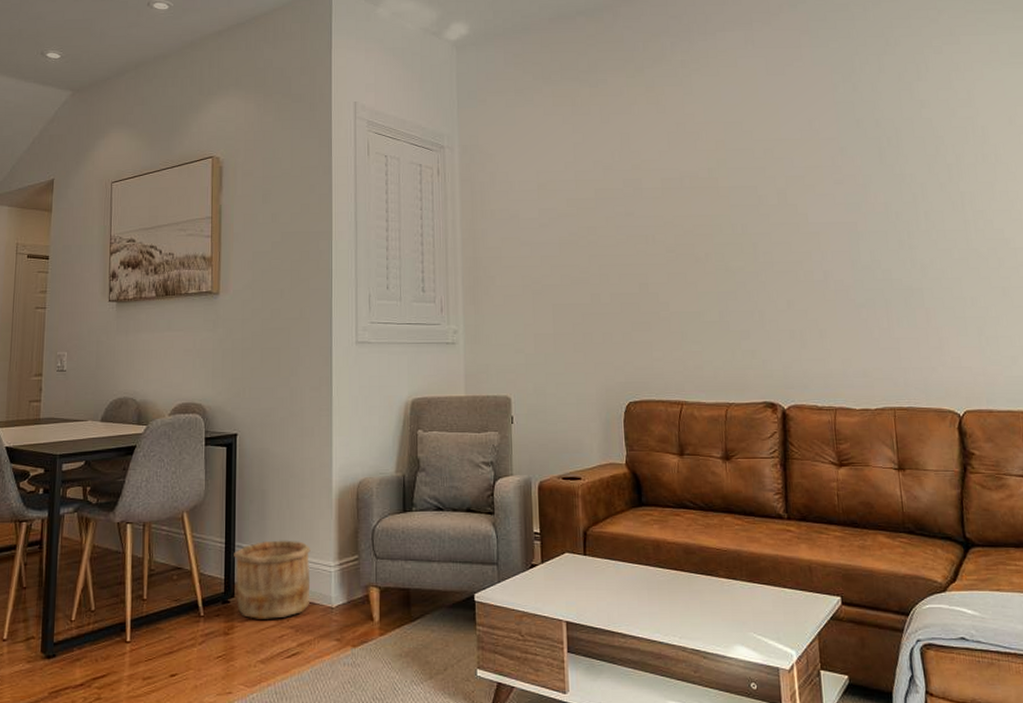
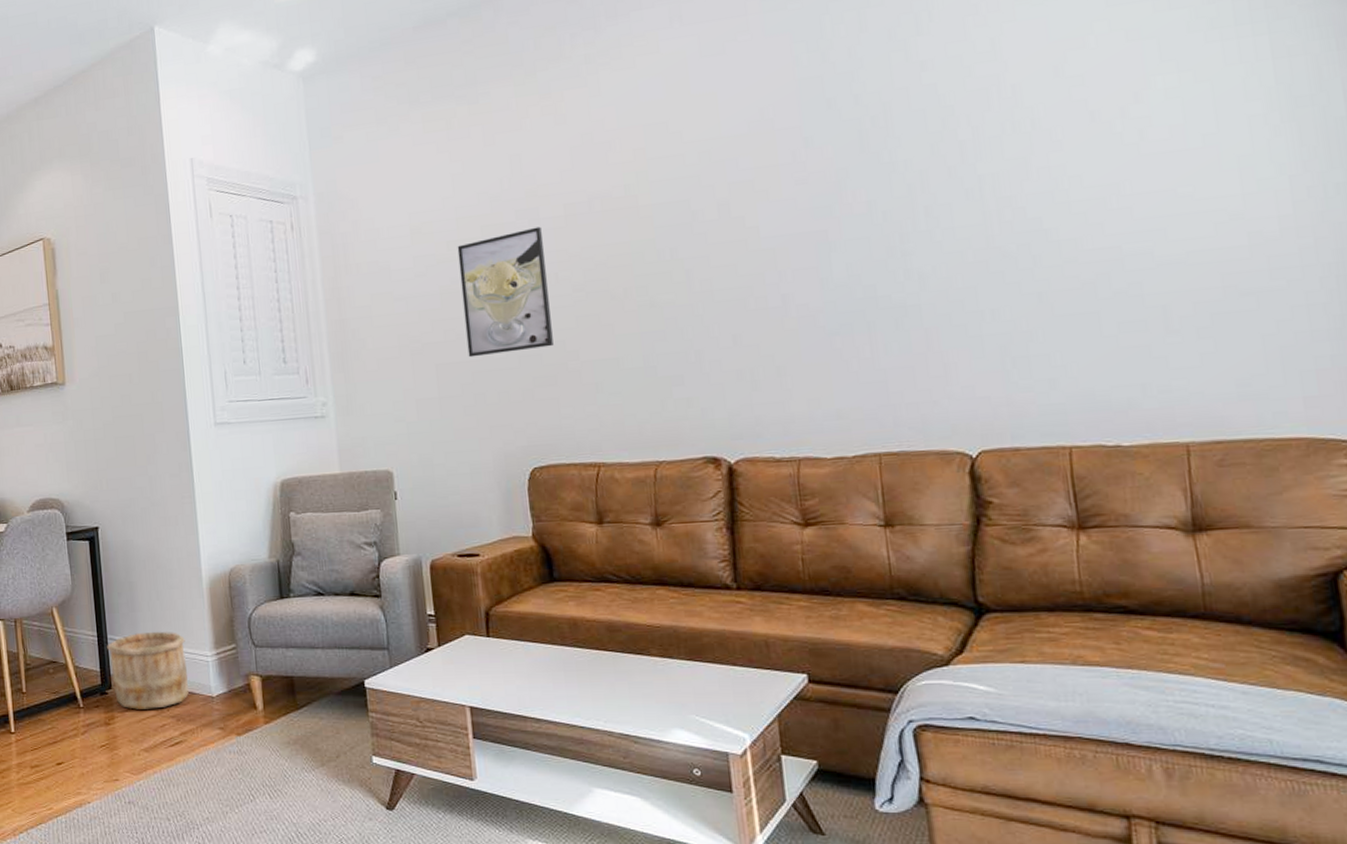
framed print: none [575,195,649,301] -> present [457,226,553,358]

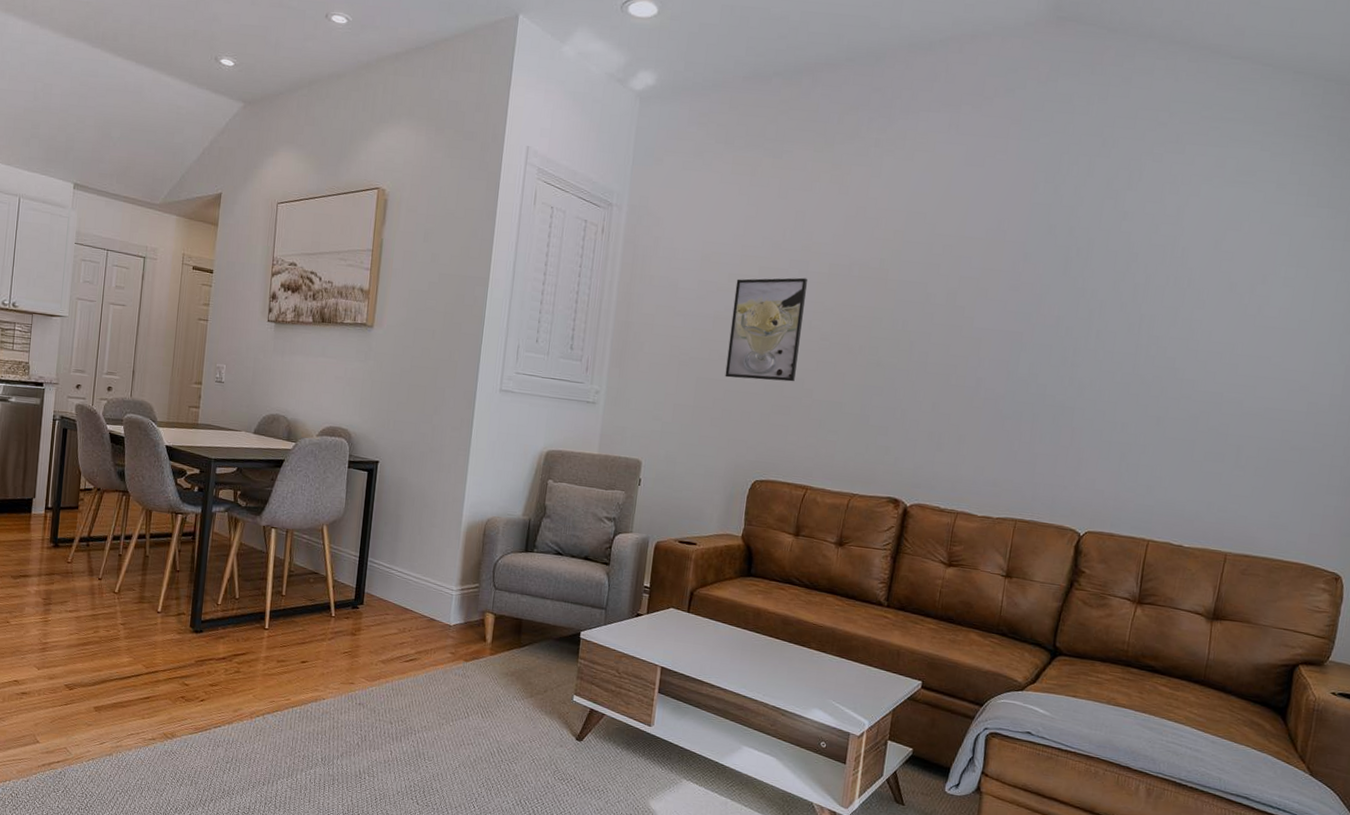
wooden bucket: present [107,631,189,710] -> none [365,560,436,628]

